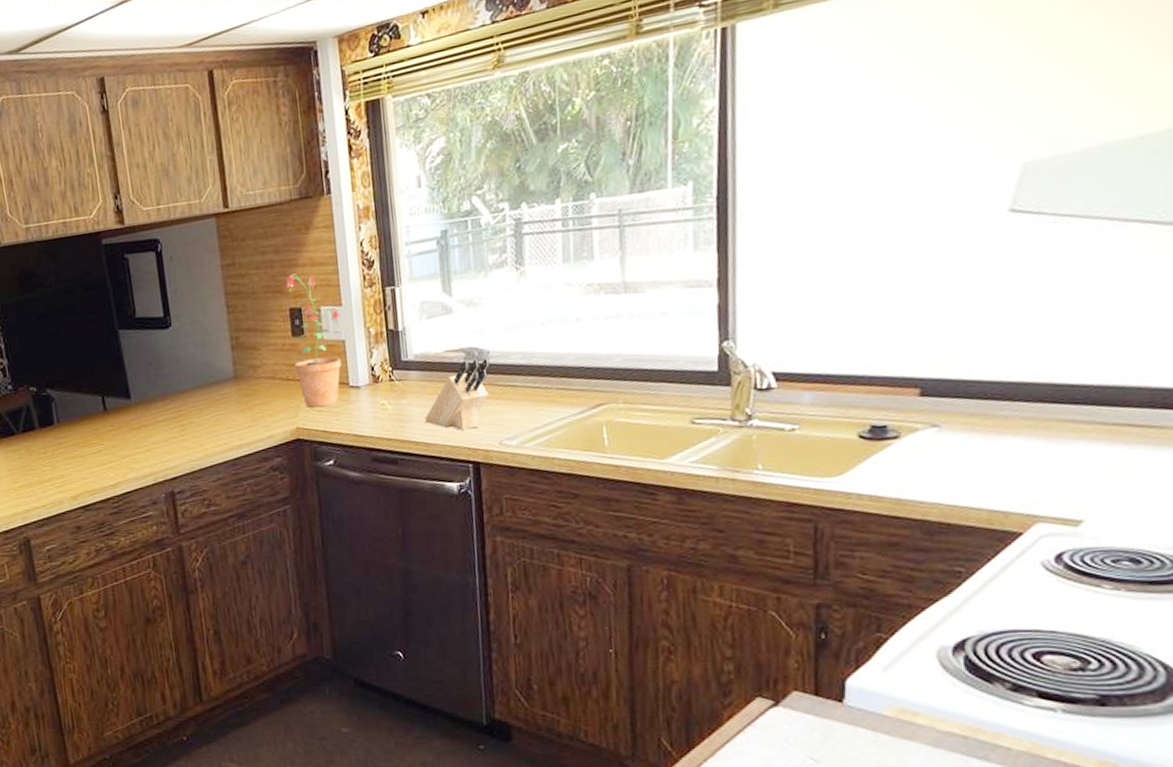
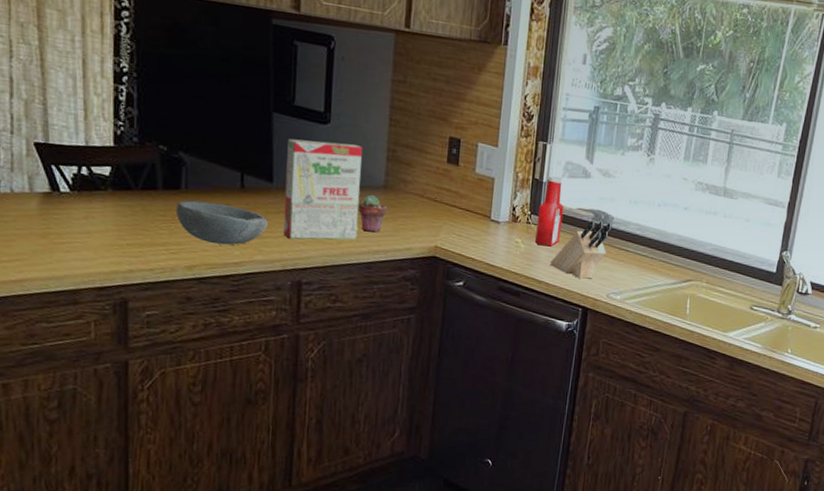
bowl: none [53,430,134,471] -> present [175,200,268,245]
cereal box: none [137,341,218,451] -> present [283,138,362,240]
potted succulent: none [213,389,242,428] -> present [358,195,387,233]
potted plant: present [282,273,342,408] -> none [444,106,495,233]
ketchup bottle: none [399,319,431,402] -> present [535,175,564,247]

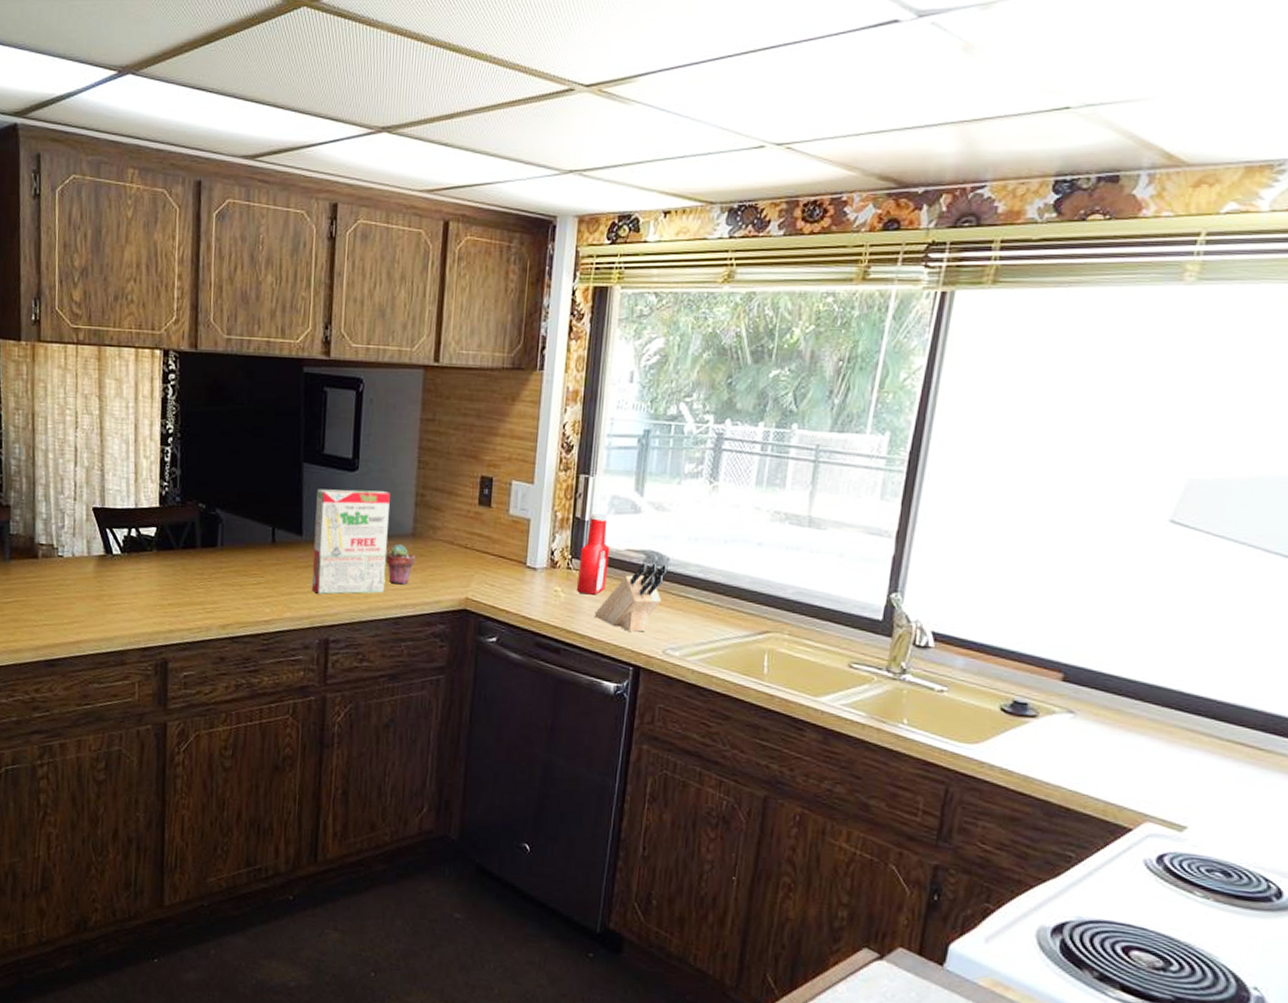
bowl: present [175,200,268,245] -> none [212,557,297,603]

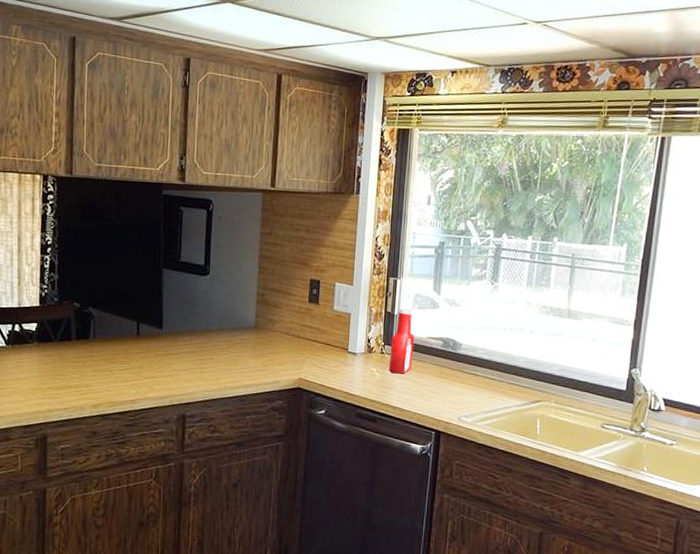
cereal box: present [312,489,390,595] -> none [171,290,236,377]
potted succulent: present [385,544,415,585] -> none [233,335,257,368]
knife block: present [594,562,668,632] -> none [403,347,461,403]

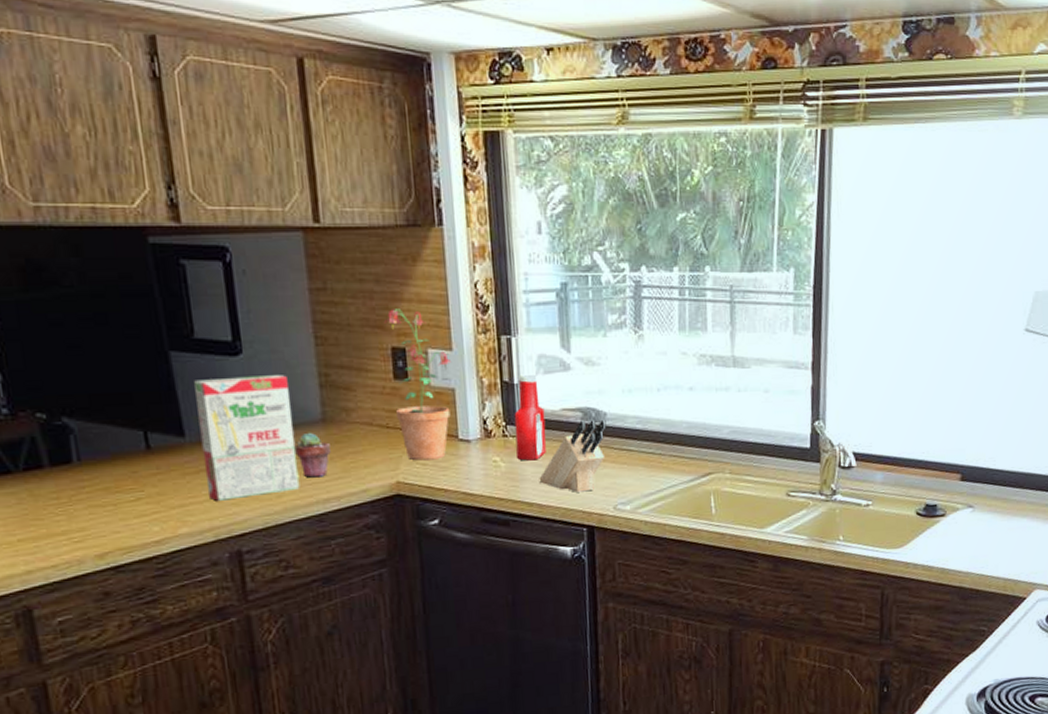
cereal box: none [171,290,236,377] -> present [194,375,300,501]
potted succulent: none [233,335,257,368] -> present [294,433,331,478]
potted plant: none [307,251,351,365] -> present [383,309,451,461]
knife block: none [403,347,461,403] -> present [539,419,607,492]

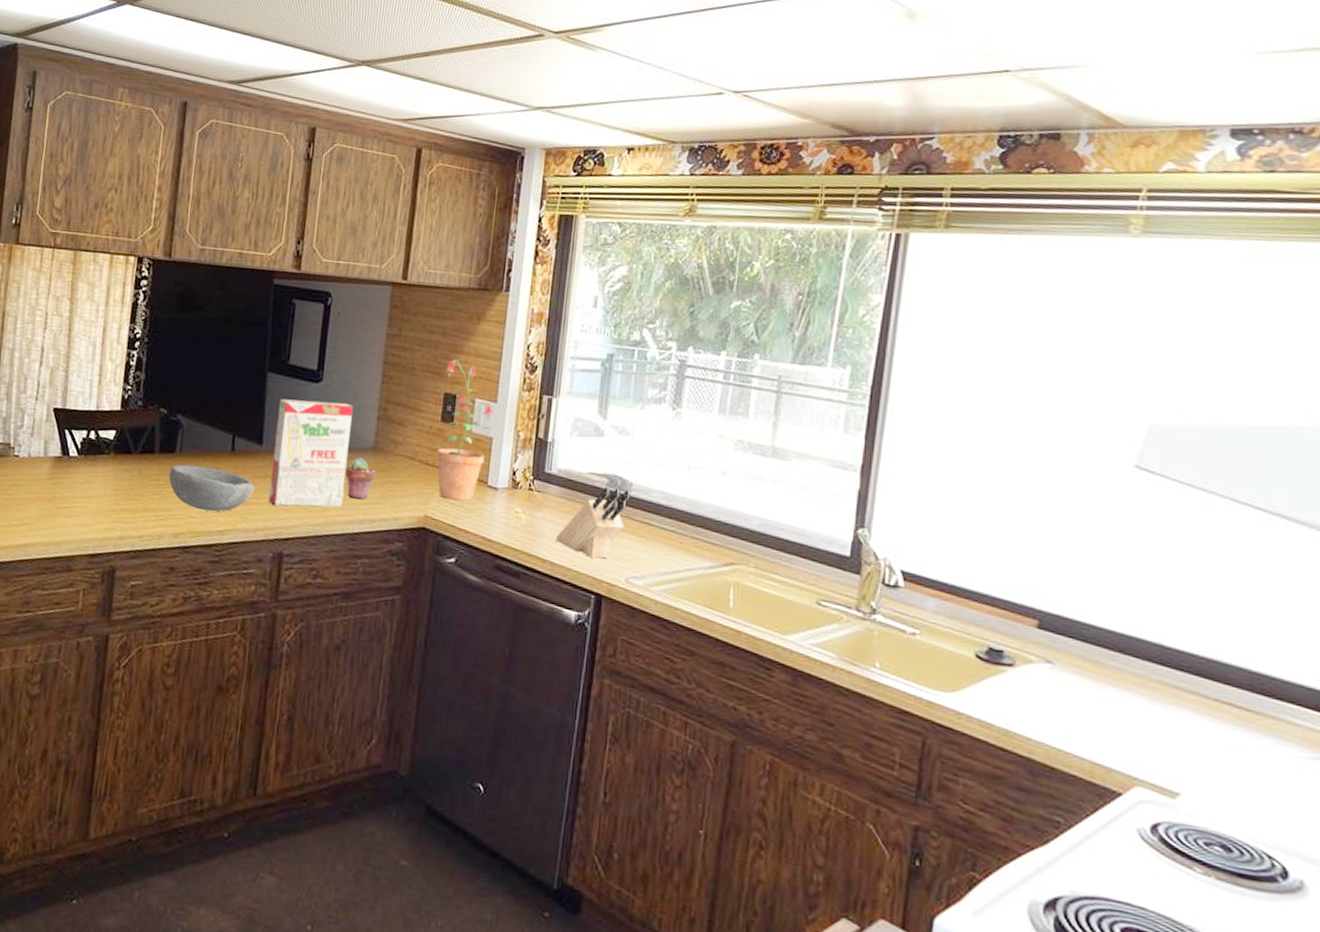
bowl: none [70,472,188,523] -> present [168,464,254,512]
ketchup bottle: present [514,374,546,461] -> none [538,433,572,518]

